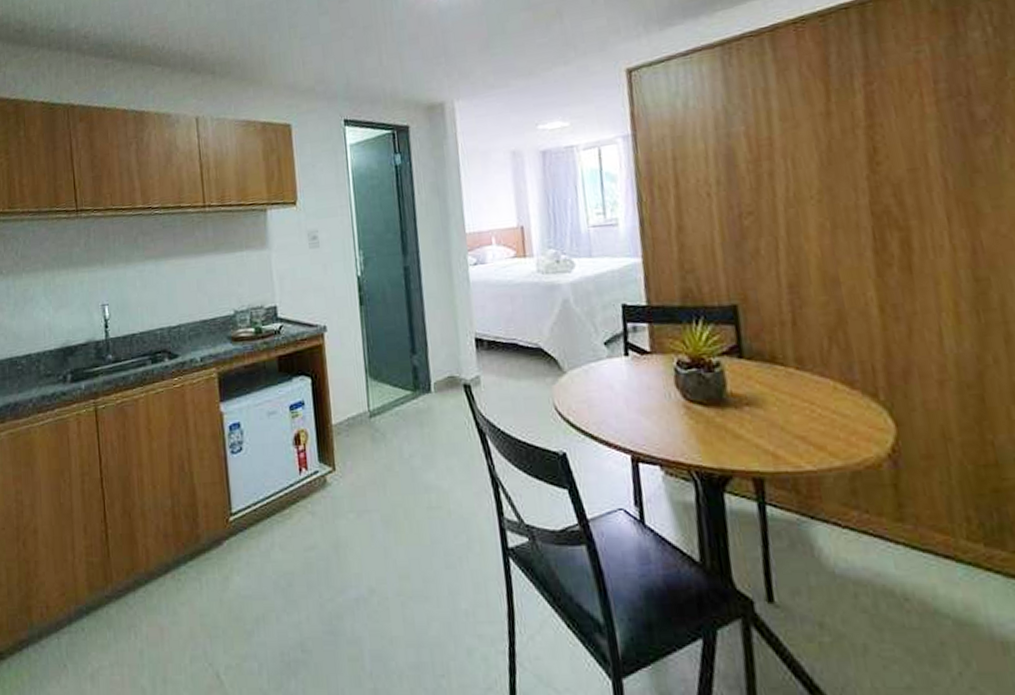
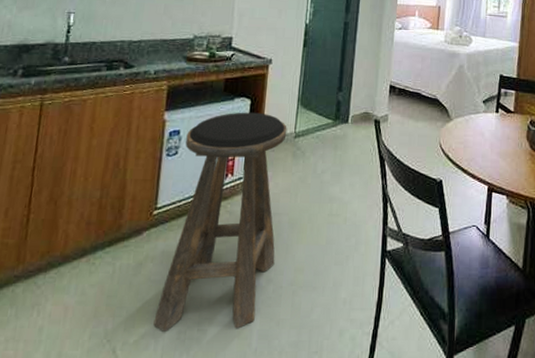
stool: none [248,391,374,653] -> present [153,112,287,332]

